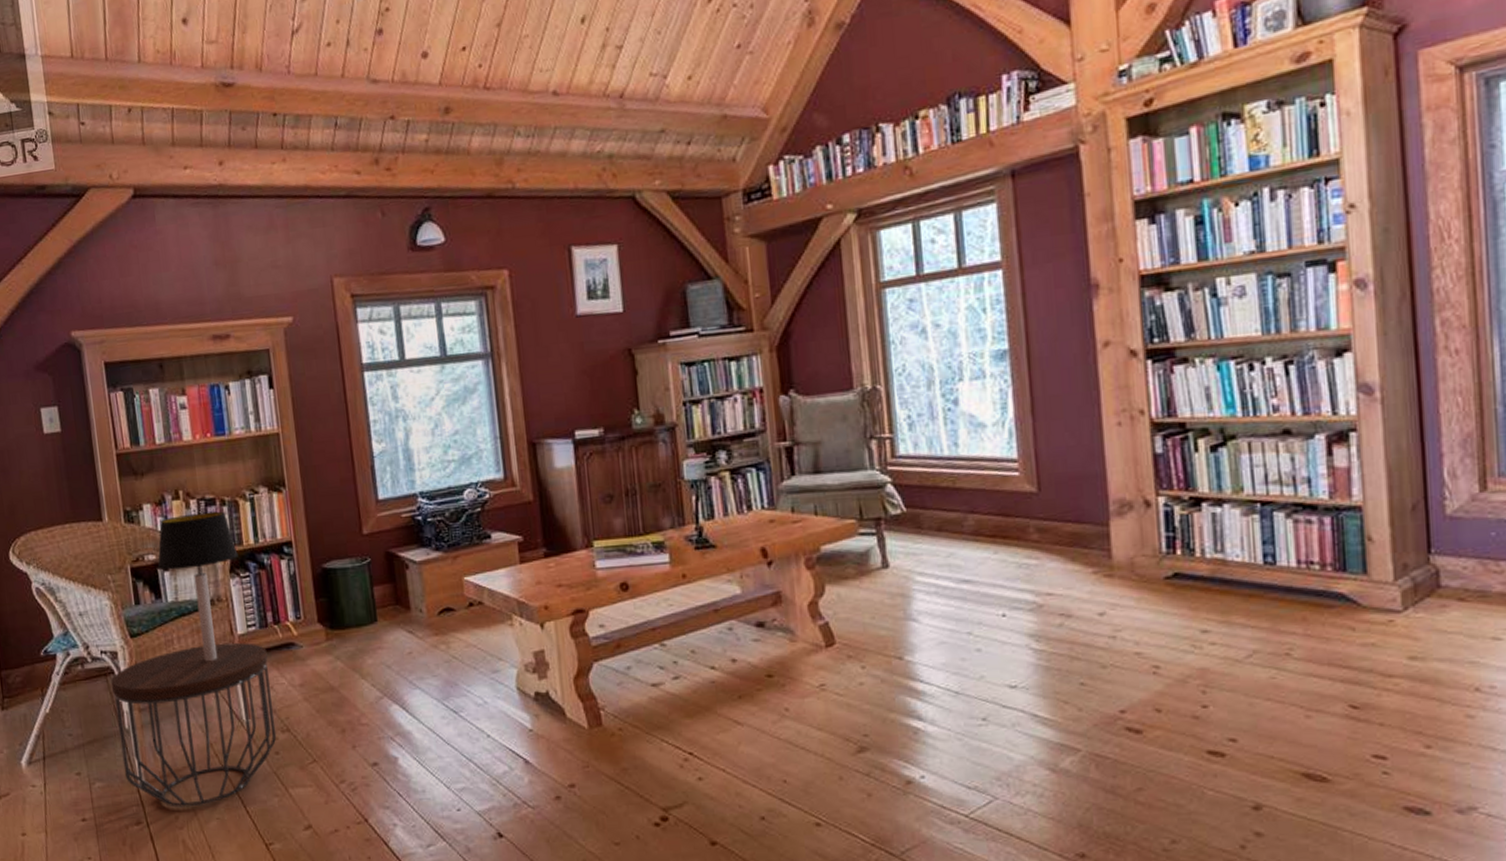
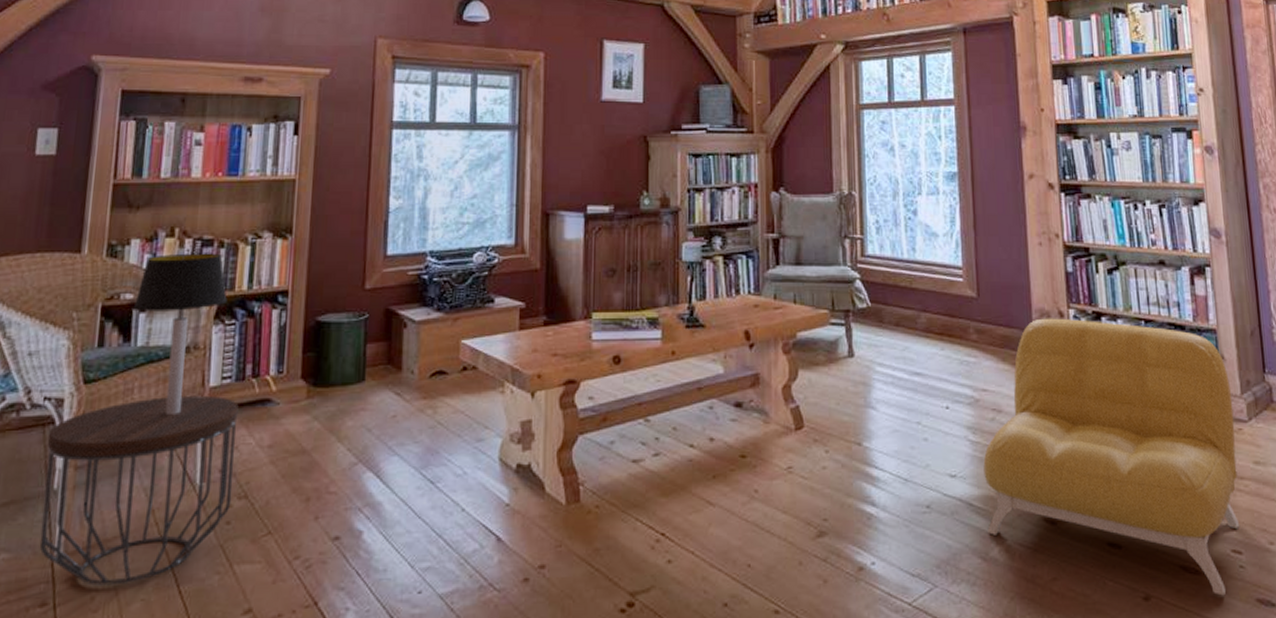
armchair: none [1049,507,1385,804] -> present [983,318,1239,596]

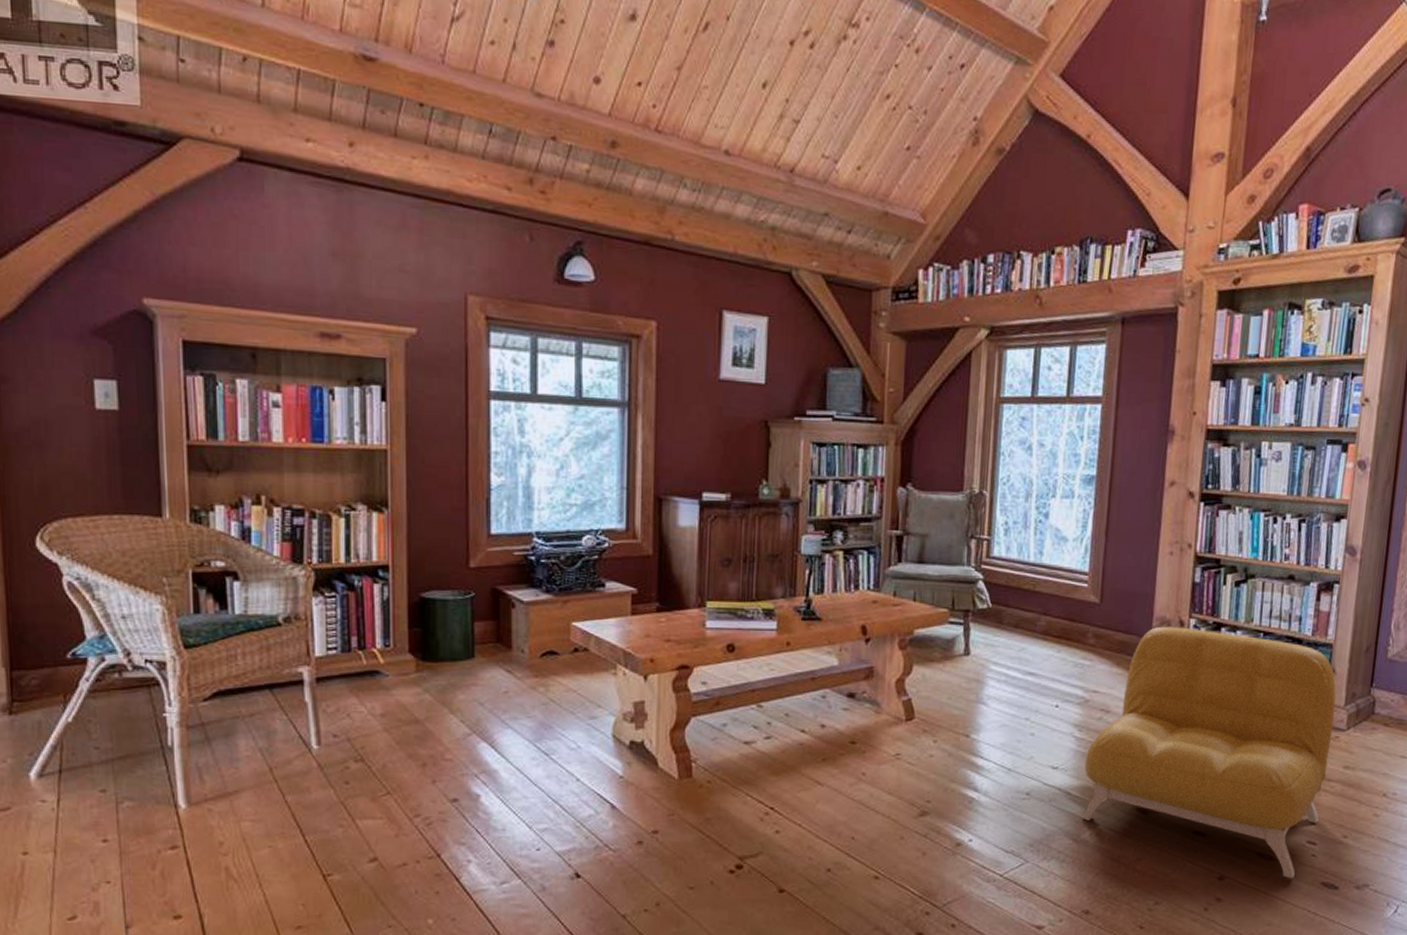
side table: present [39,395,239,586] -> none [154,664,348,833]
table lamp: present [133,253,227,416] -> none [226,522,325,683]

